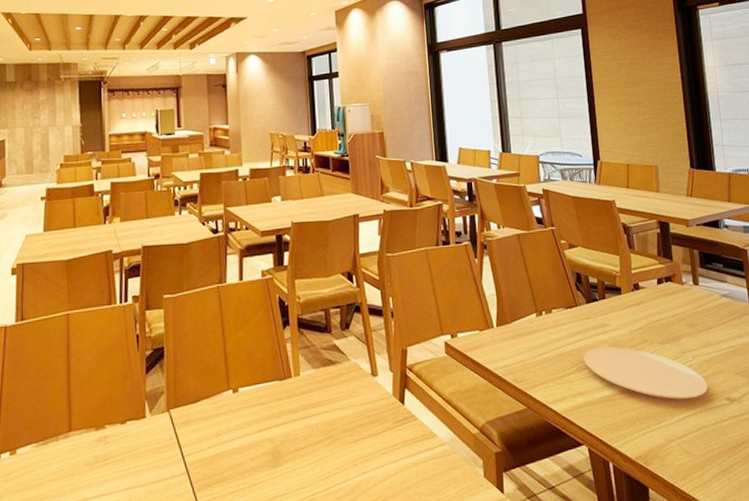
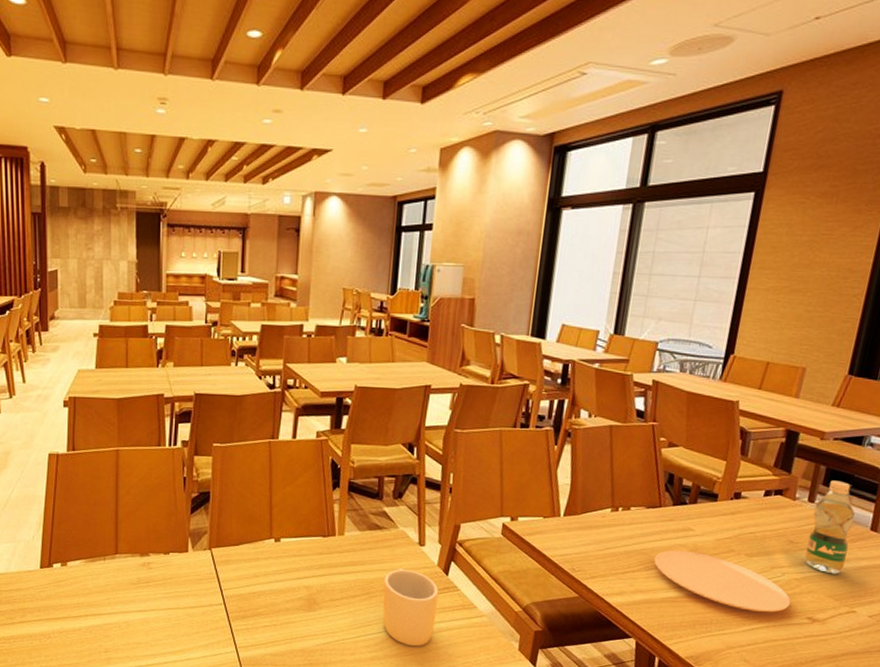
mug: none [345,402,401,491] -> present [382,567,439,647]
bottle: none [700,262,740,352] -> present [805,480,855,574]

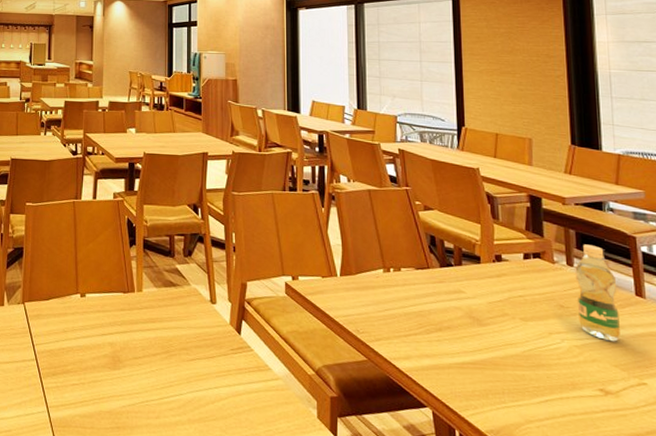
mug: present [382,567,439,647] -> none [182,325,234,411]
plate: present [654,550,791,613] -> none [433,312,578,383]

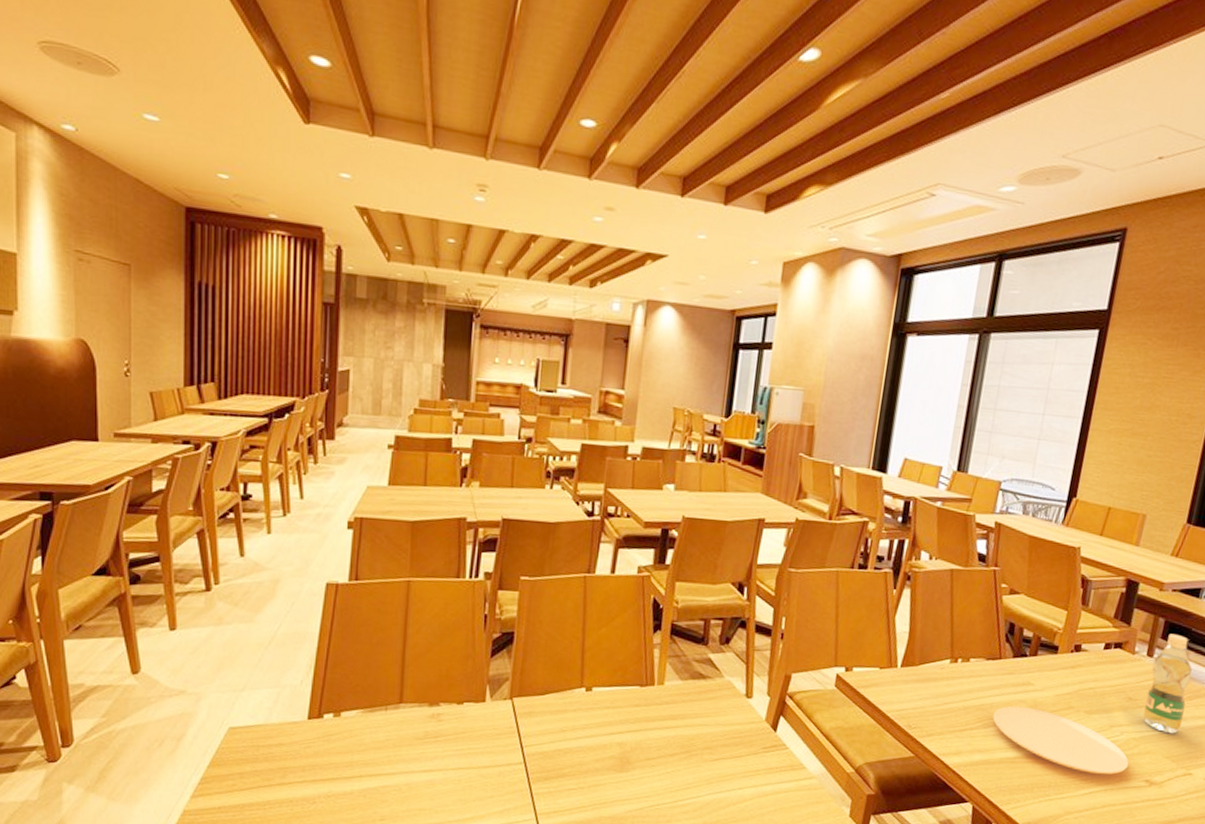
plate: none [433,312,578,383] -> present [992,705,1130,775]

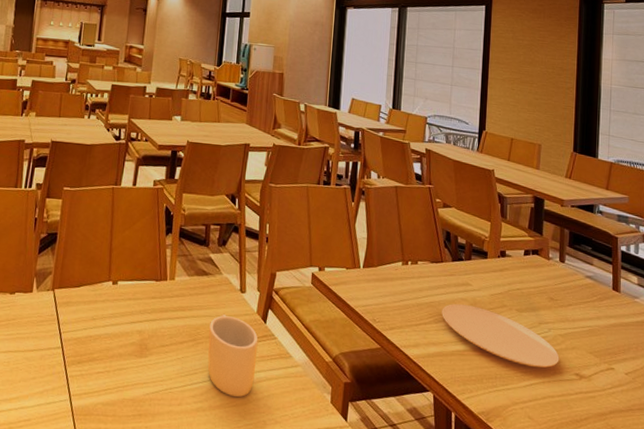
mug: none [703,722,766,813] -> present [207,313,259,398]
bottle: present [1143,633,1192,734] -> none [564,243,599,331]

